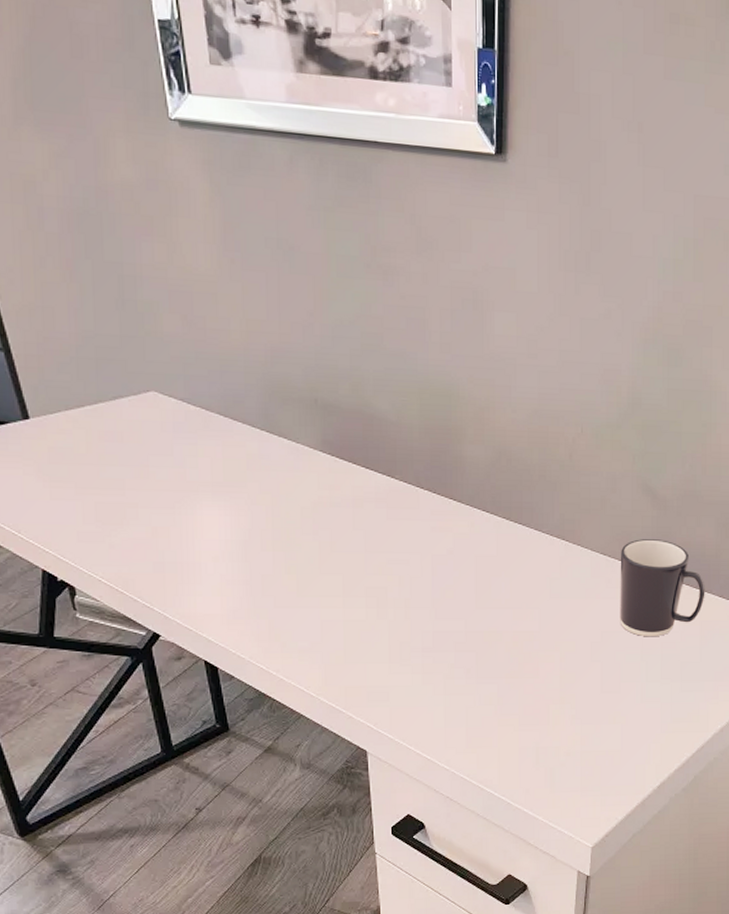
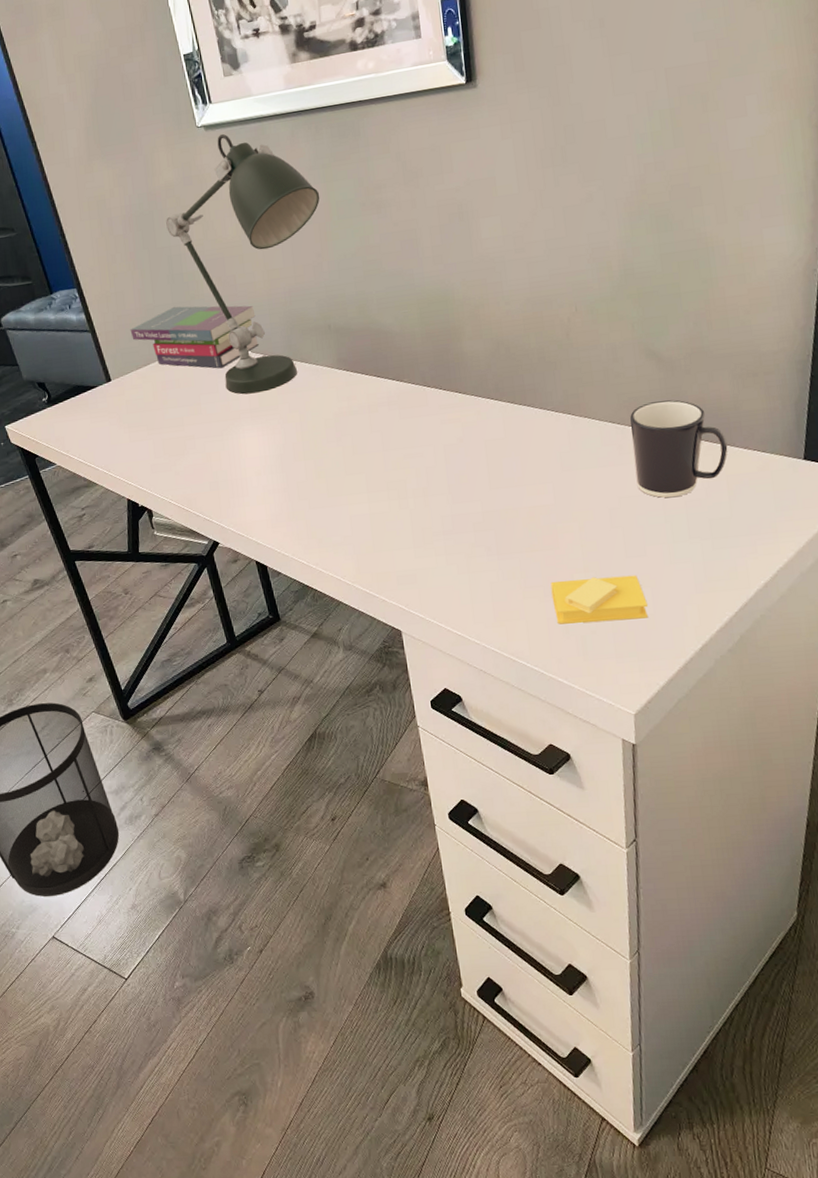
books: none [60,339,228,427] -> present [130,305,259,369]
desk lamp: none [119,136,318,464] -> present [166,133,320,394]
sticky notes: none [526,709,616,755] -> present [550,575,648,624]

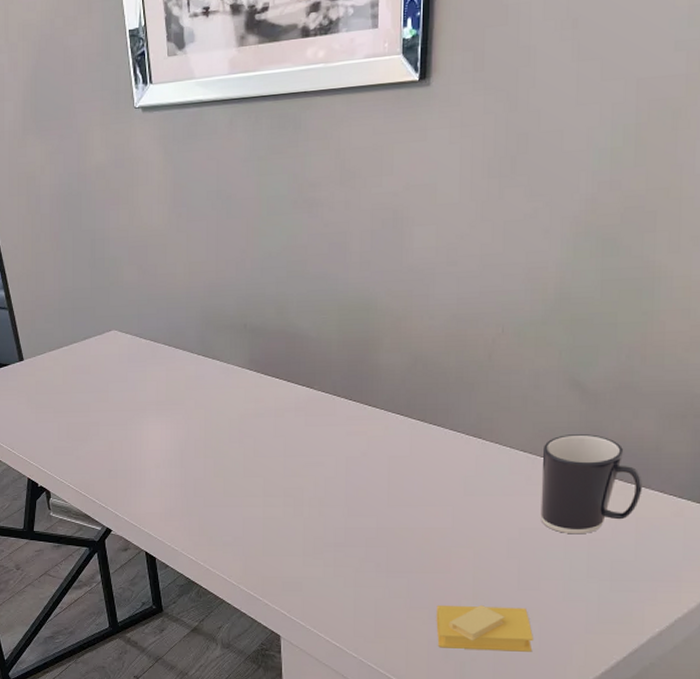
books: present [130,305,259,369] -> none [47,291,172,358]
desk lamp: present [166,133,320,394] -> none [93,116,252,386]

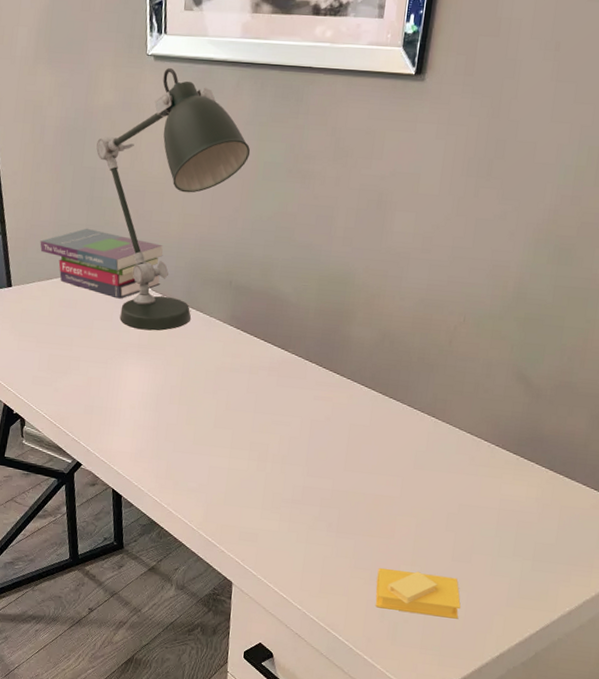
books: none [47,291,172,358] -> present [40,228,163,299]
desk lamp: none [93,116,252,386] -> present [96,67,251,331]
mug: present [540,434,643,534] -> none [478,423,570,516]

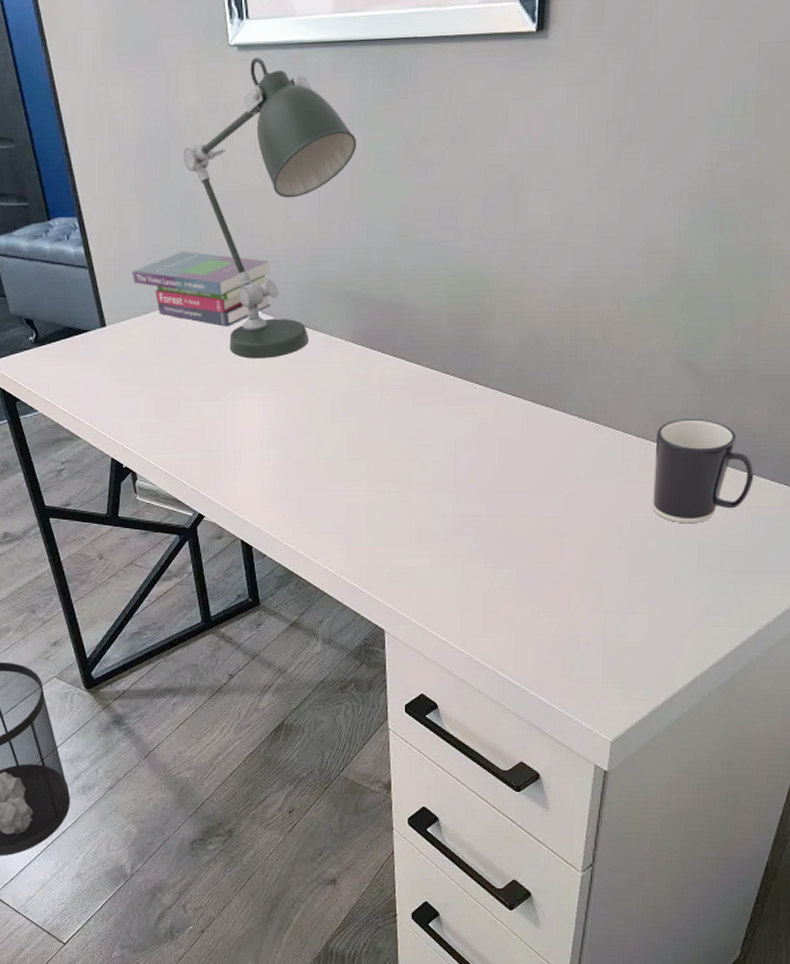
sticky notes: present [375,567,461,619] -> none [545,597,643,646]
mug: none [478,423,570,516] -> present [652,419,754,524]

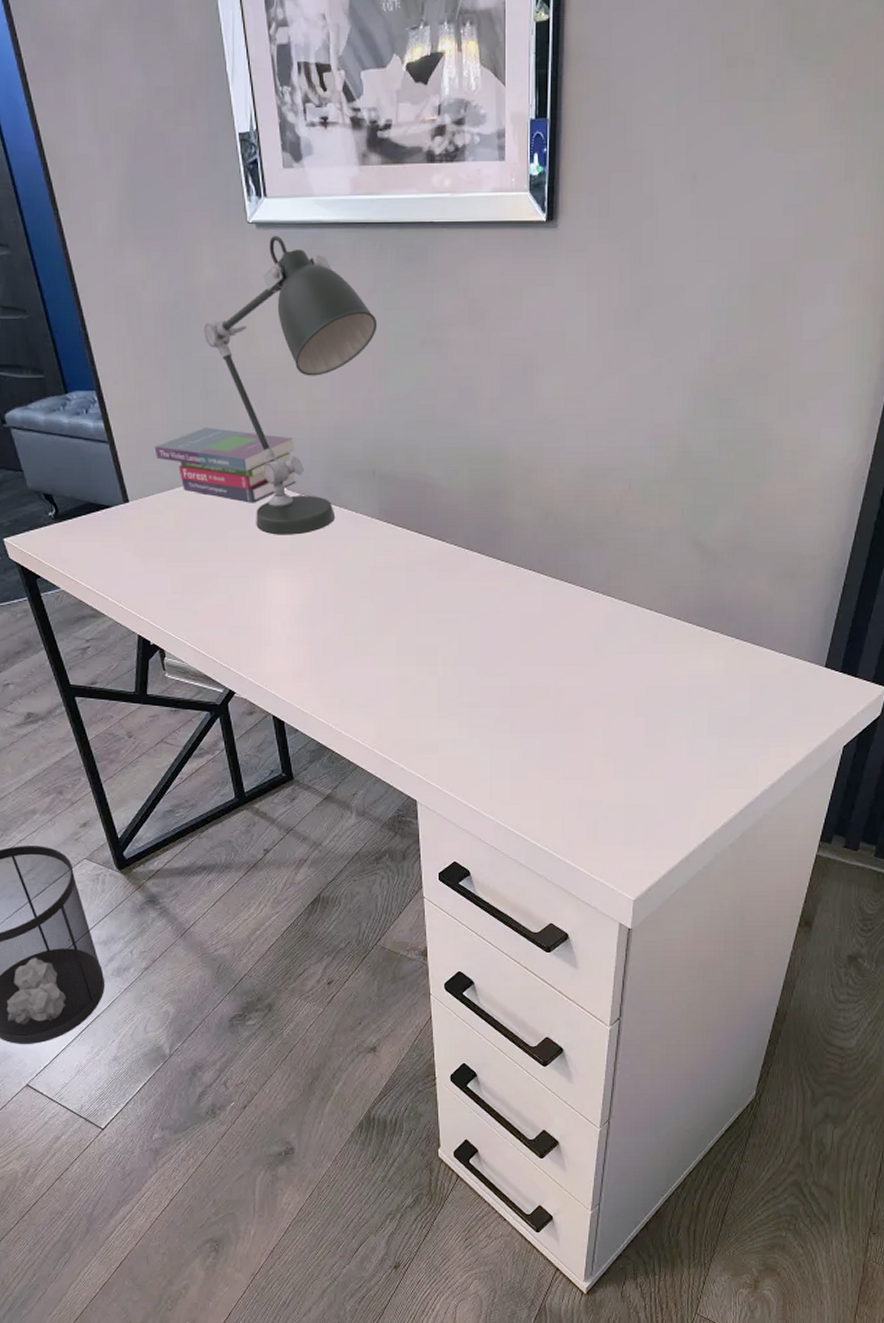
mug: present [652,419,754,524] -> none [666,593,757,692]

